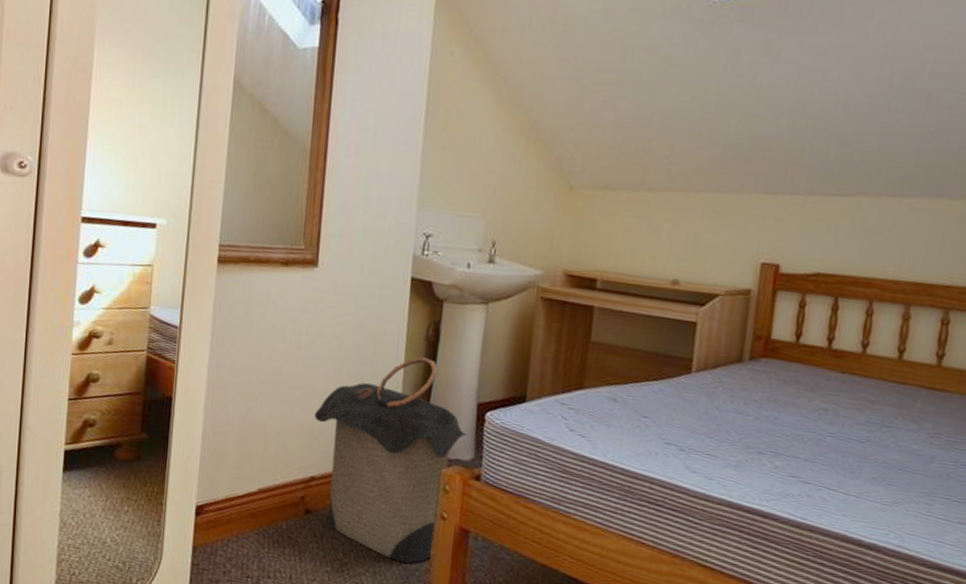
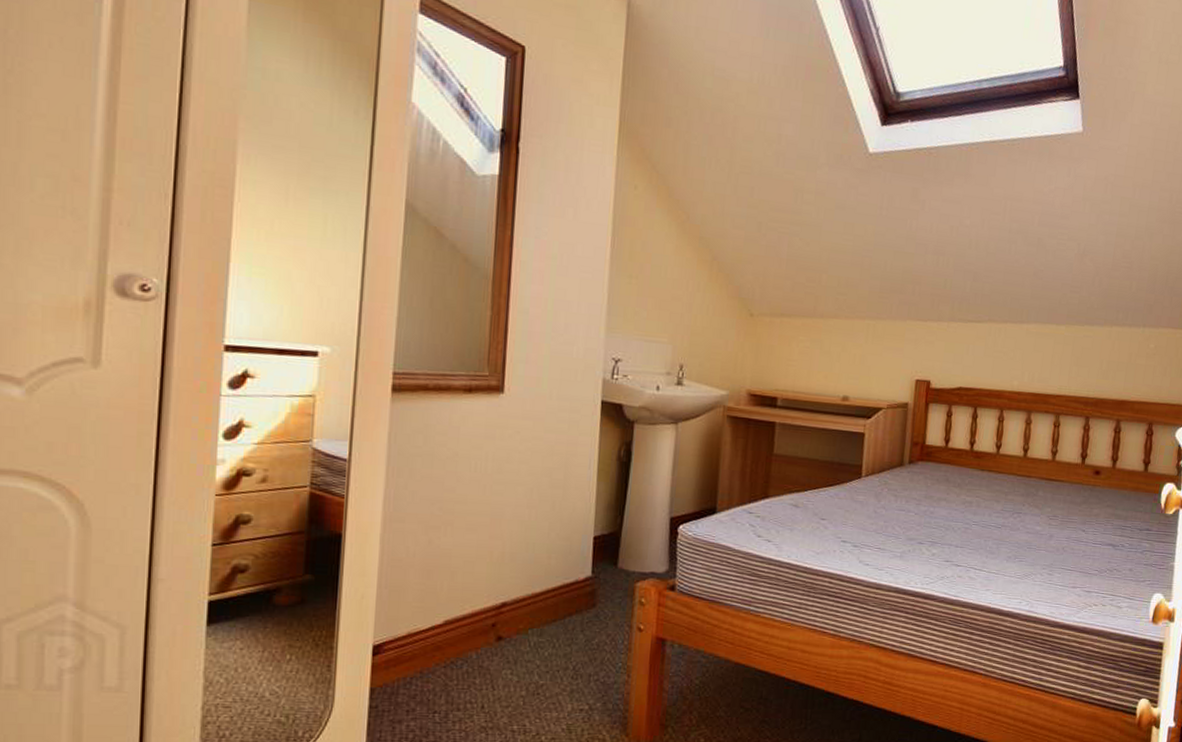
laundry hamper: present [315,357,468,563] -> none [504,477,662,677]

